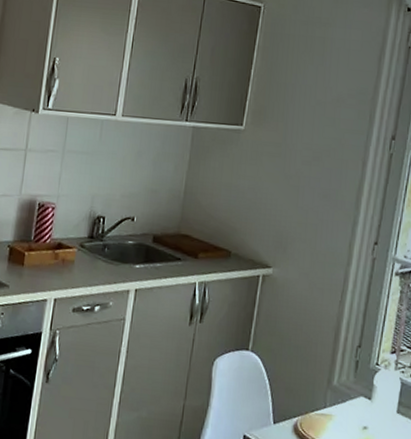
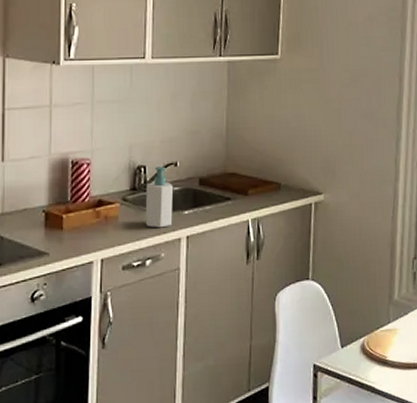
soap bottle: none [98,219,129,278] -> present [145,166,174,228]

